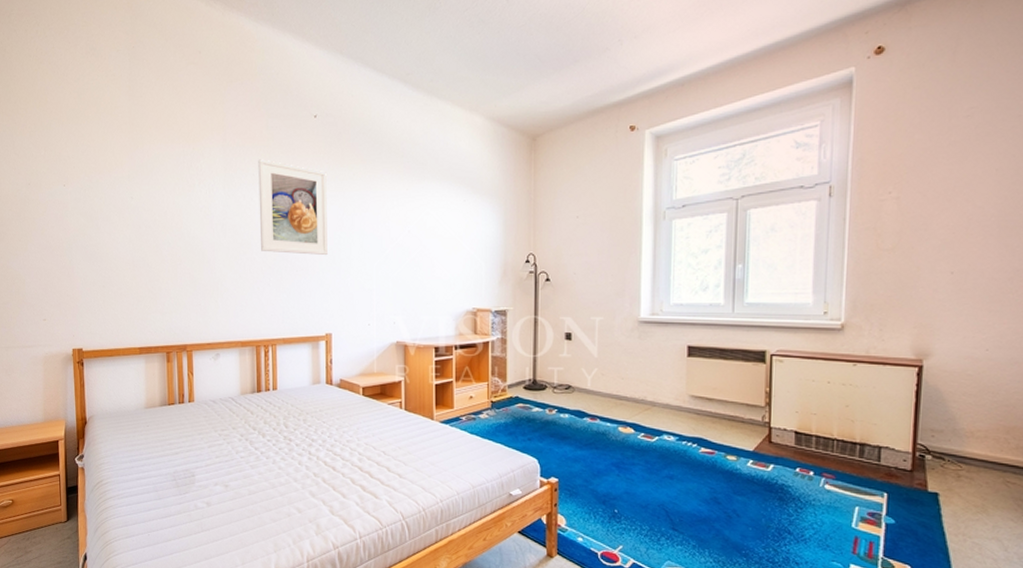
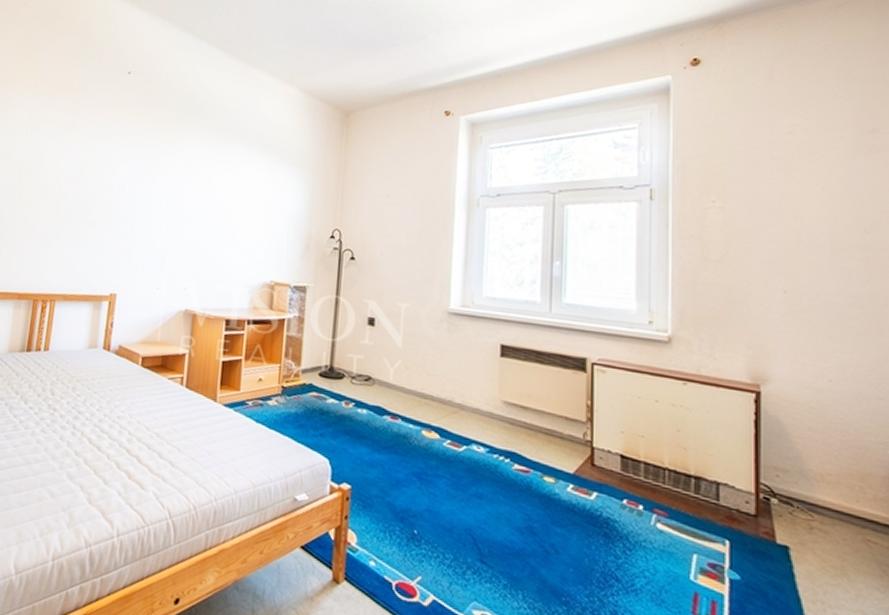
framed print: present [258,159,328,256] -> none [55,108,133,211]

